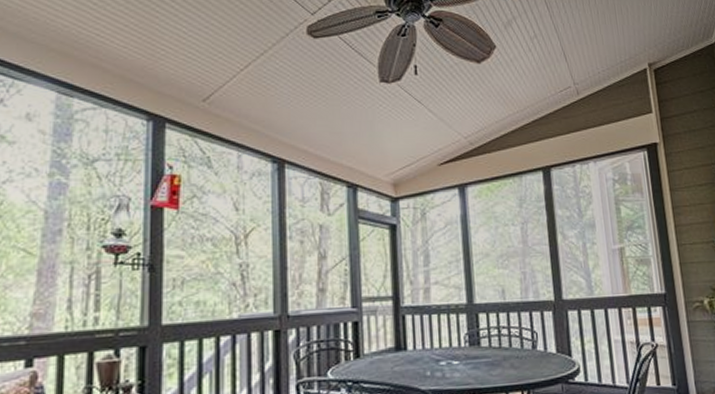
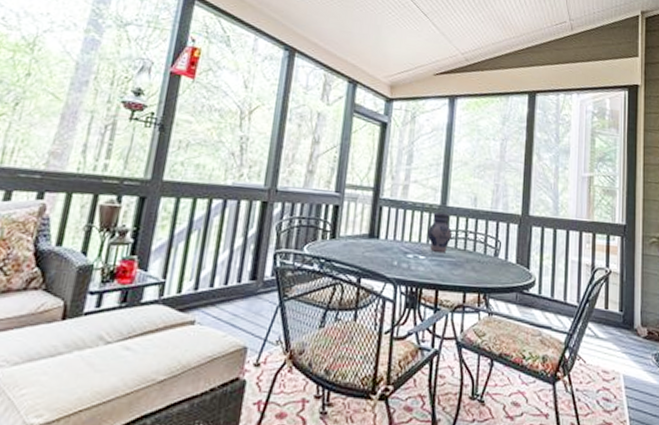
pitcher: none [457,311,485,354] -> present [427,212,453,252]

